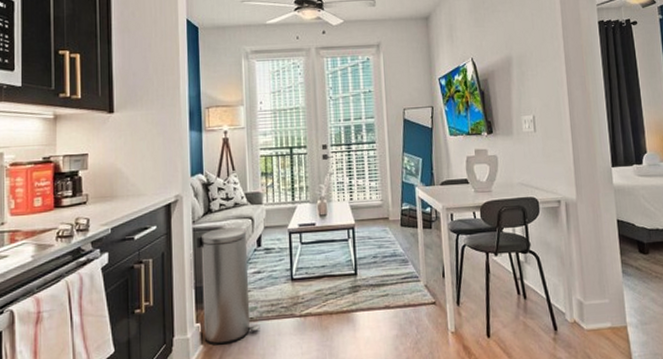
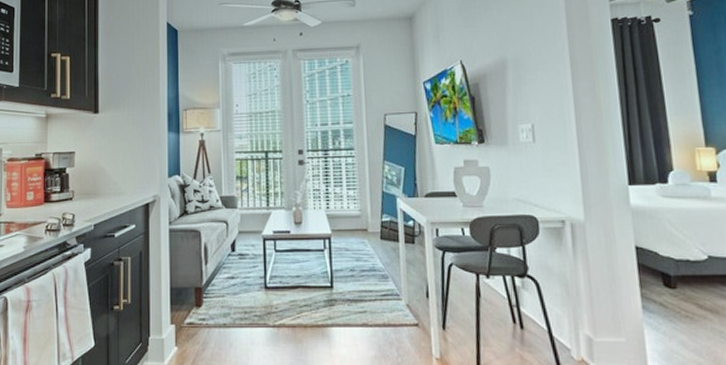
pedal bin: present [196,227,260,345] -> none [172,230,233,349]

